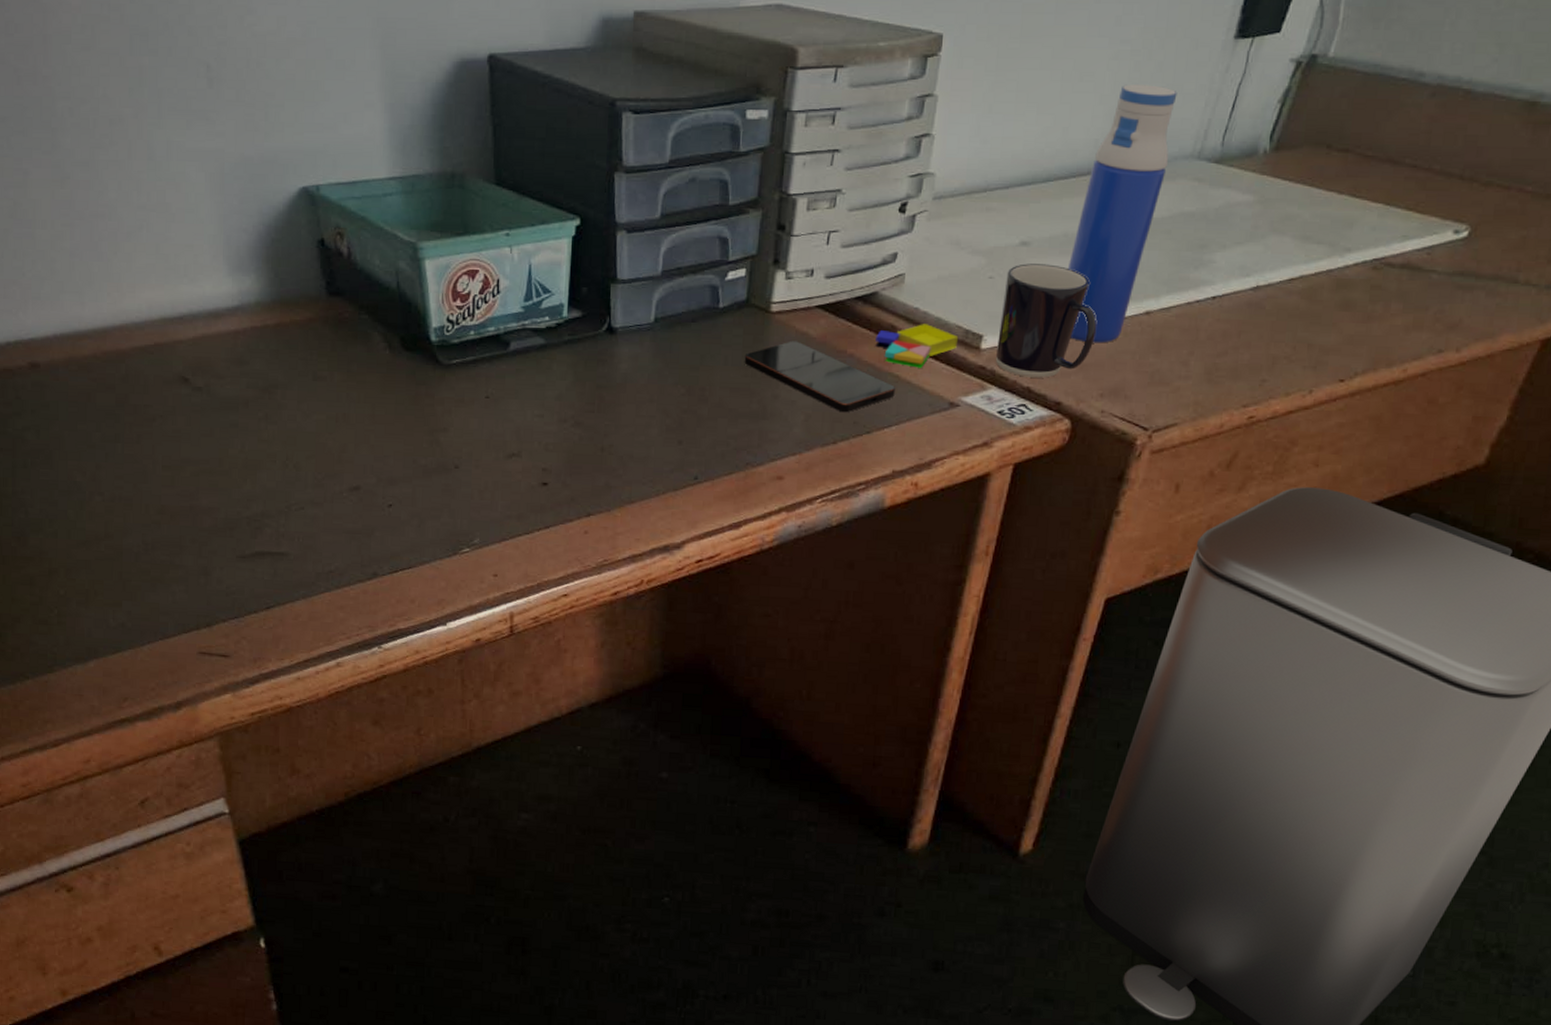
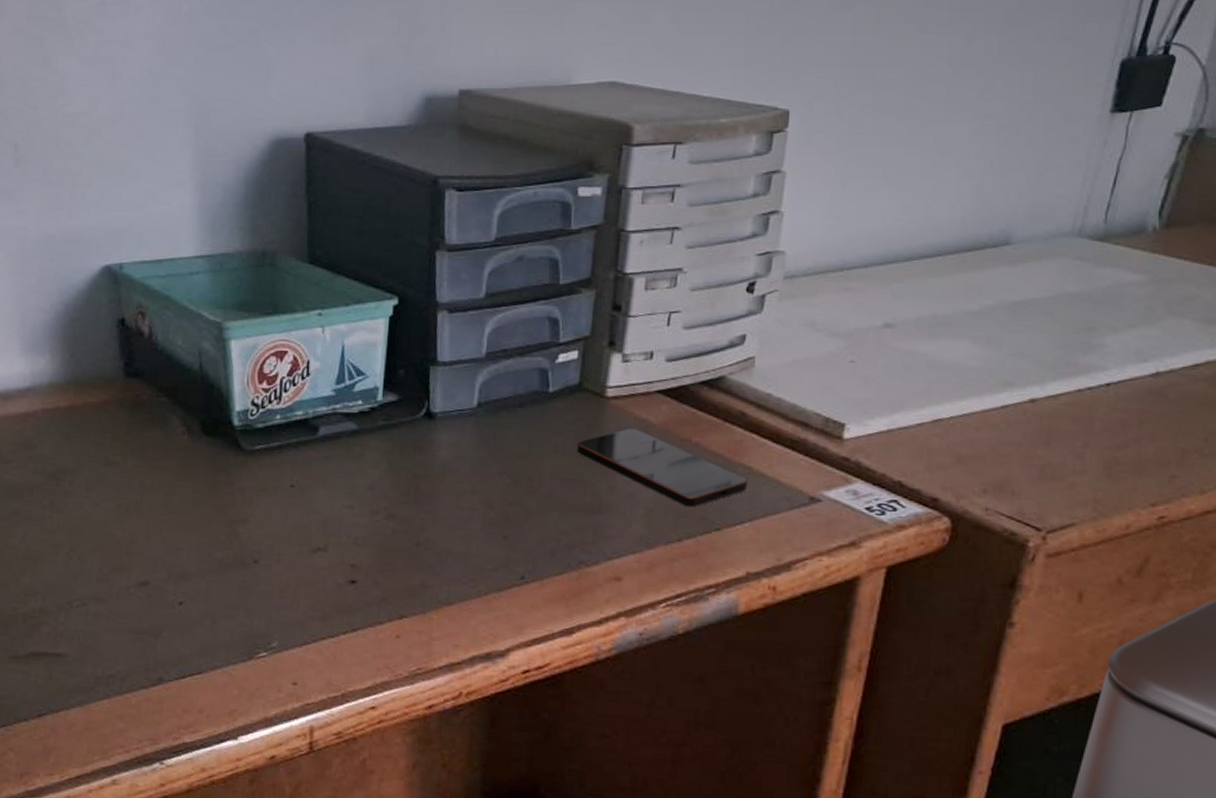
sticky notes: present [875,324,959,368] -> none [724,411,818,459]
mug: present [995,263,1097,378] -> none [860,347,975,471]
water bottle: present [1067,84,1177,344] -> none [938,160,1051,434]

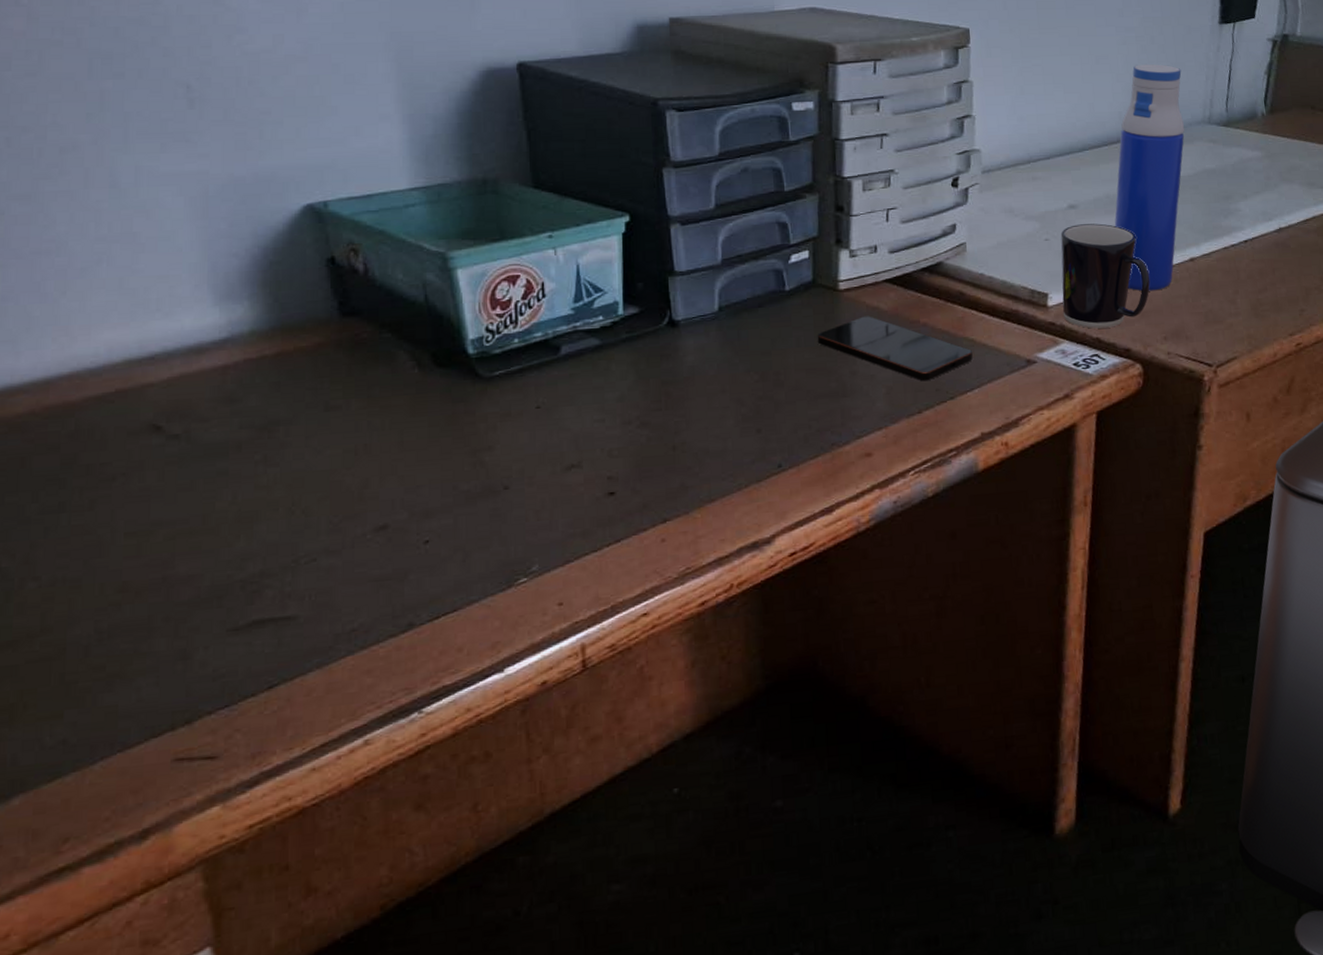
mug: none [860,347,975,471] -> present [1060,223,1150,329]
water bottle: none [938,160,1051,434] -> present [1114,64,1184,291]

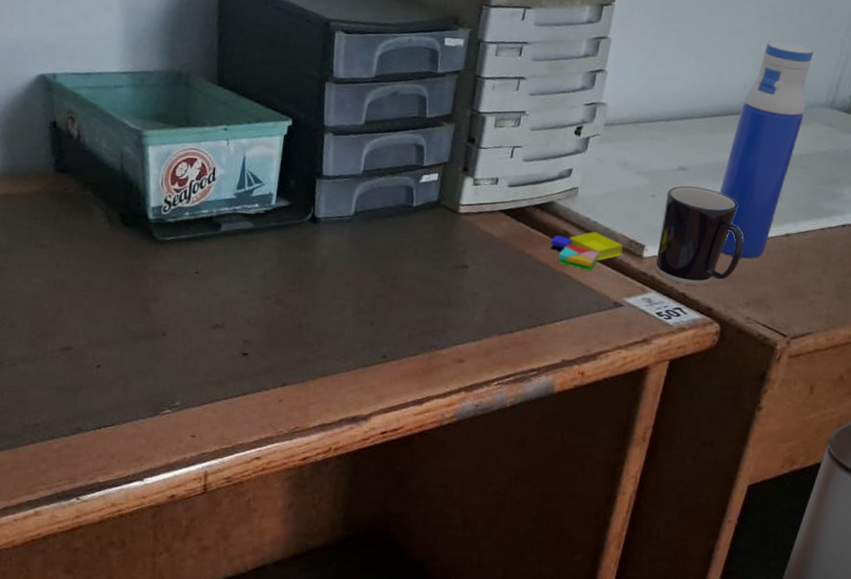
phone: present [817,316,973,382] -> none [433,239,568,306]
sticky notes: none [946,288,1026,330] -> present [550,232,624,270]

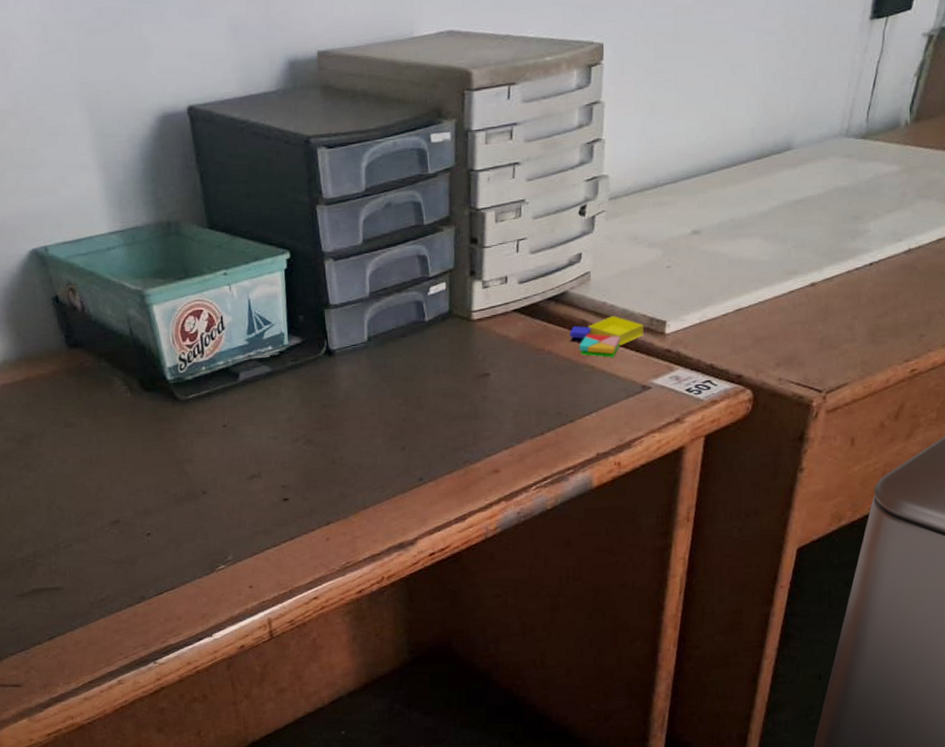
mug: present [655,186,744,286] -> none [679,249,768,356]
water bottle: present [719,41,814,259] -> none [737,71,822,318]

